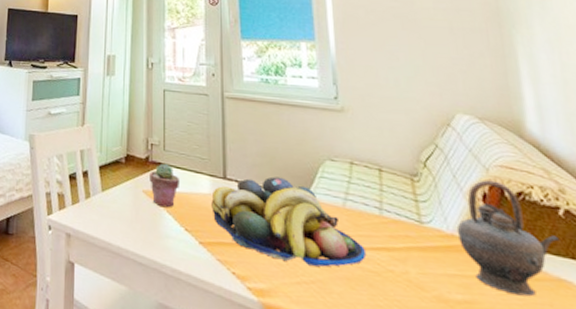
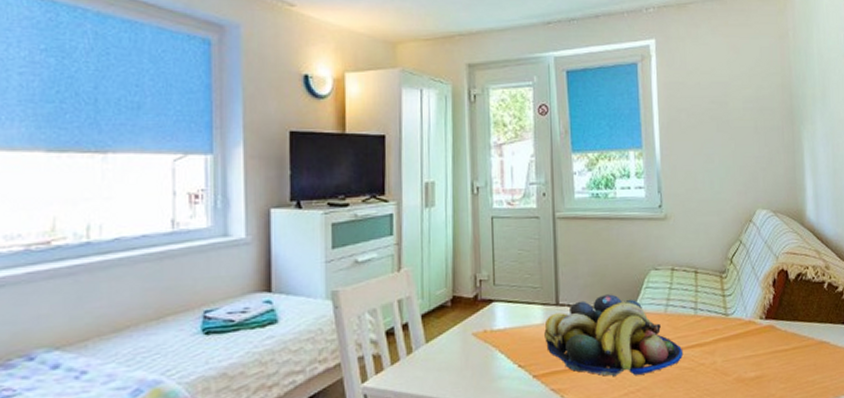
potted succulent: present [150,163,181,208] -> none [479,299,513,348]
teapot: present [456,180,561,297] -> none [753,266,824,363]

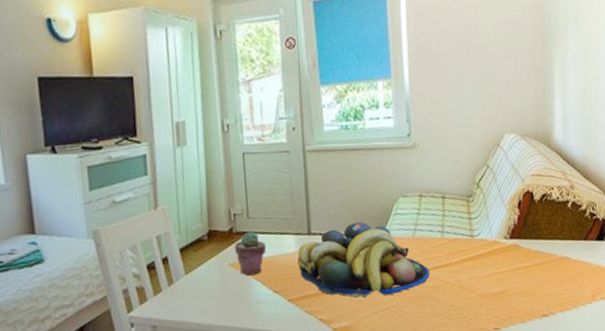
potted succulent: none [479,299,513,348] -> present [234,231,267,276]

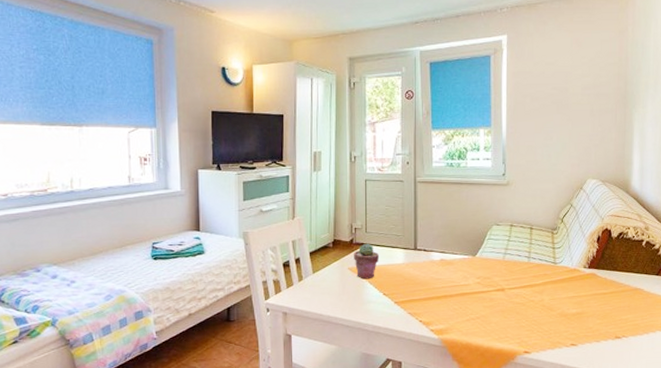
fruit bowl: present [297,221,429,298] -> none [404,243,516,307]

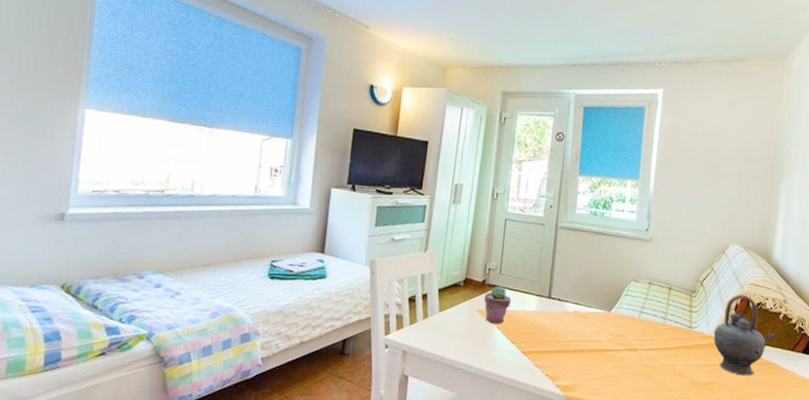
teapot: none [578,226,641,304] -> present [713,294,777,376]

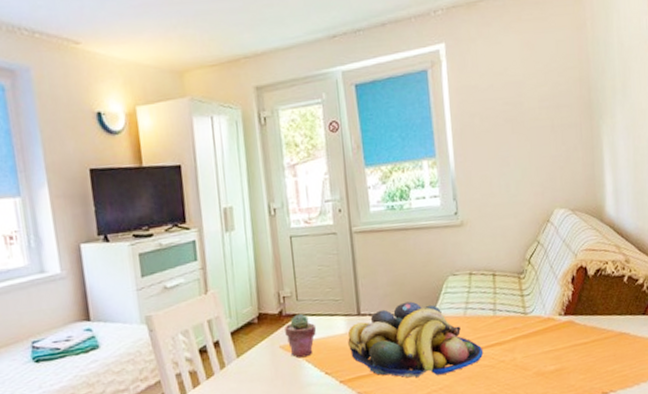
fruit bowl: none [535,295,649,366] -> present [348,301,483,378]
teapot: present [713,294,777,376] -> none [552,263,624,355]

